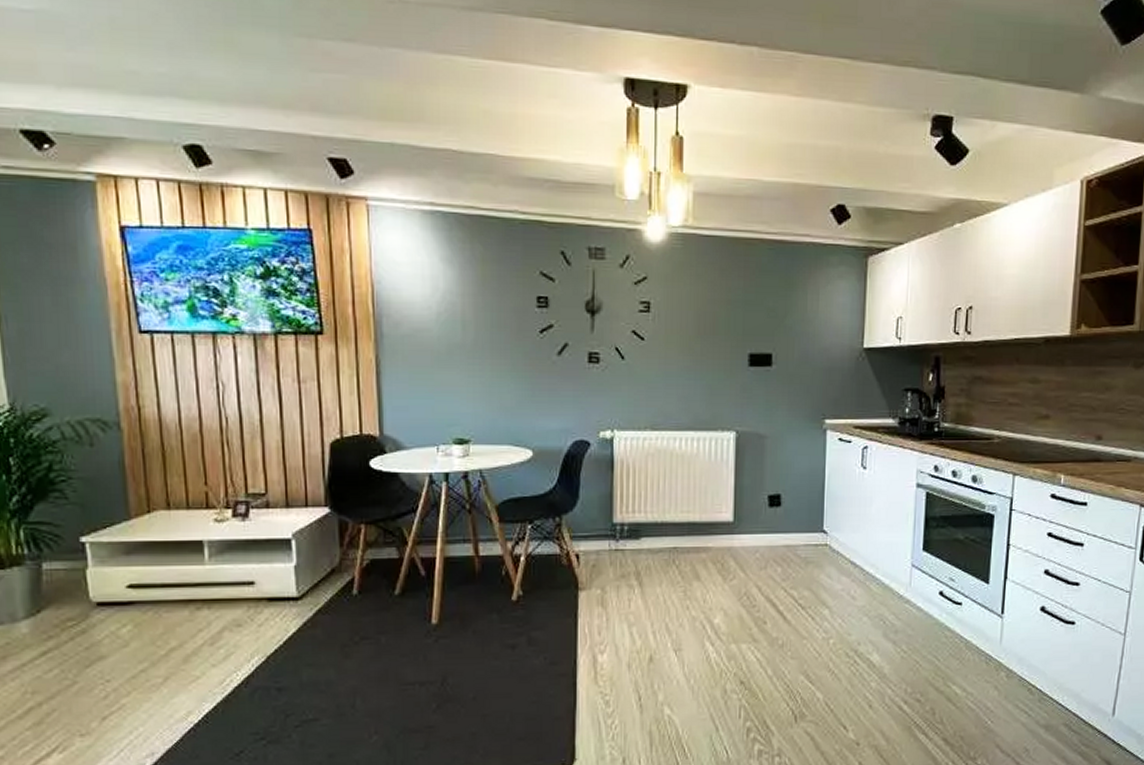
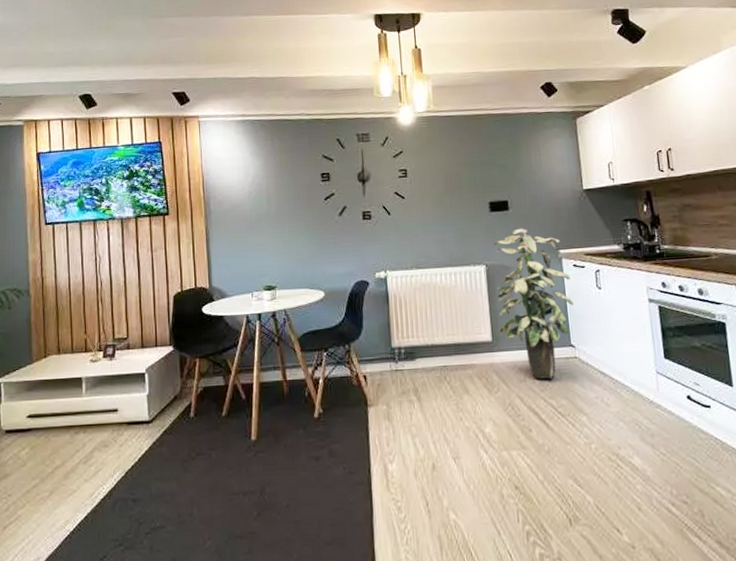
indoor plant: none [741,389,833,568] -> present [493,228,573,380]

